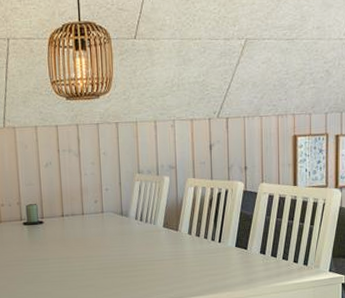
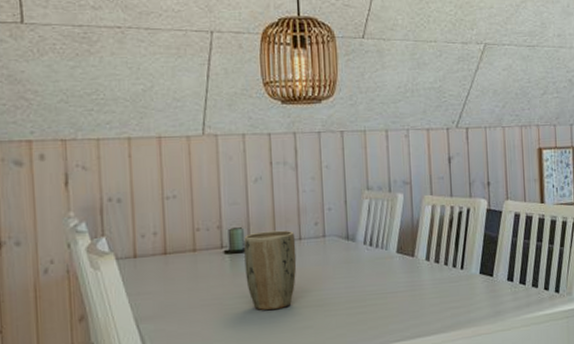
plant pot: none [38,206,81,272] -> present [244,230,297,311]

